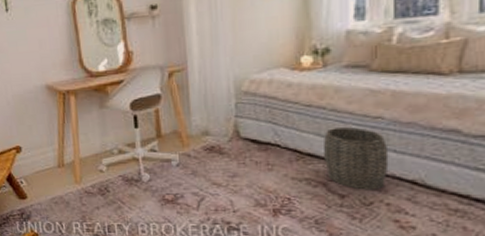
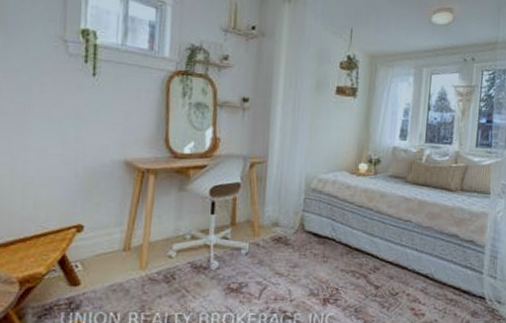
woven basket: present [324,127,389,190] -> none [367,227,413,282]

